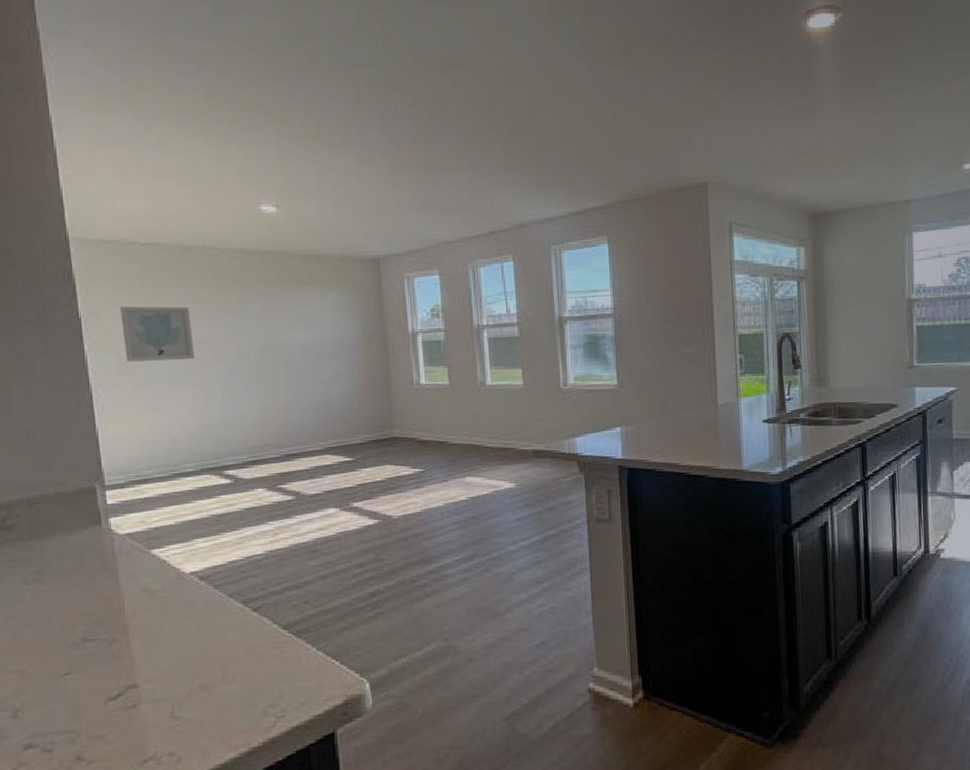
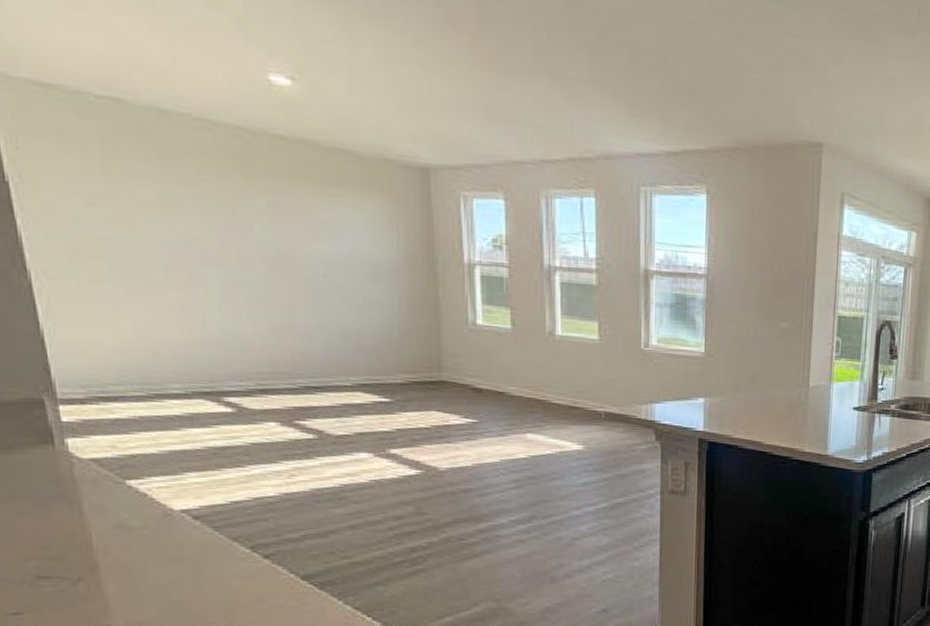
wall art: present [120,306,195,362] -> none [68,174,179,257]

